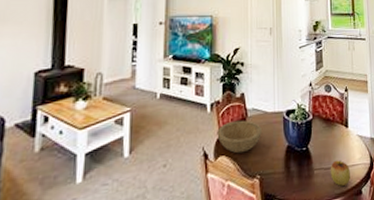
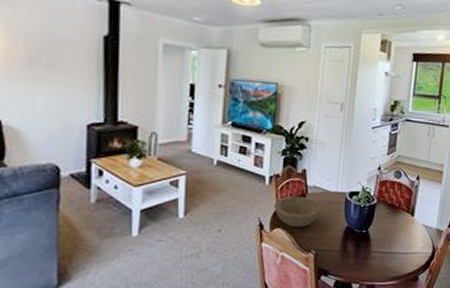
apple: present [330,159,350,186] -> none [388,246,409,270]

